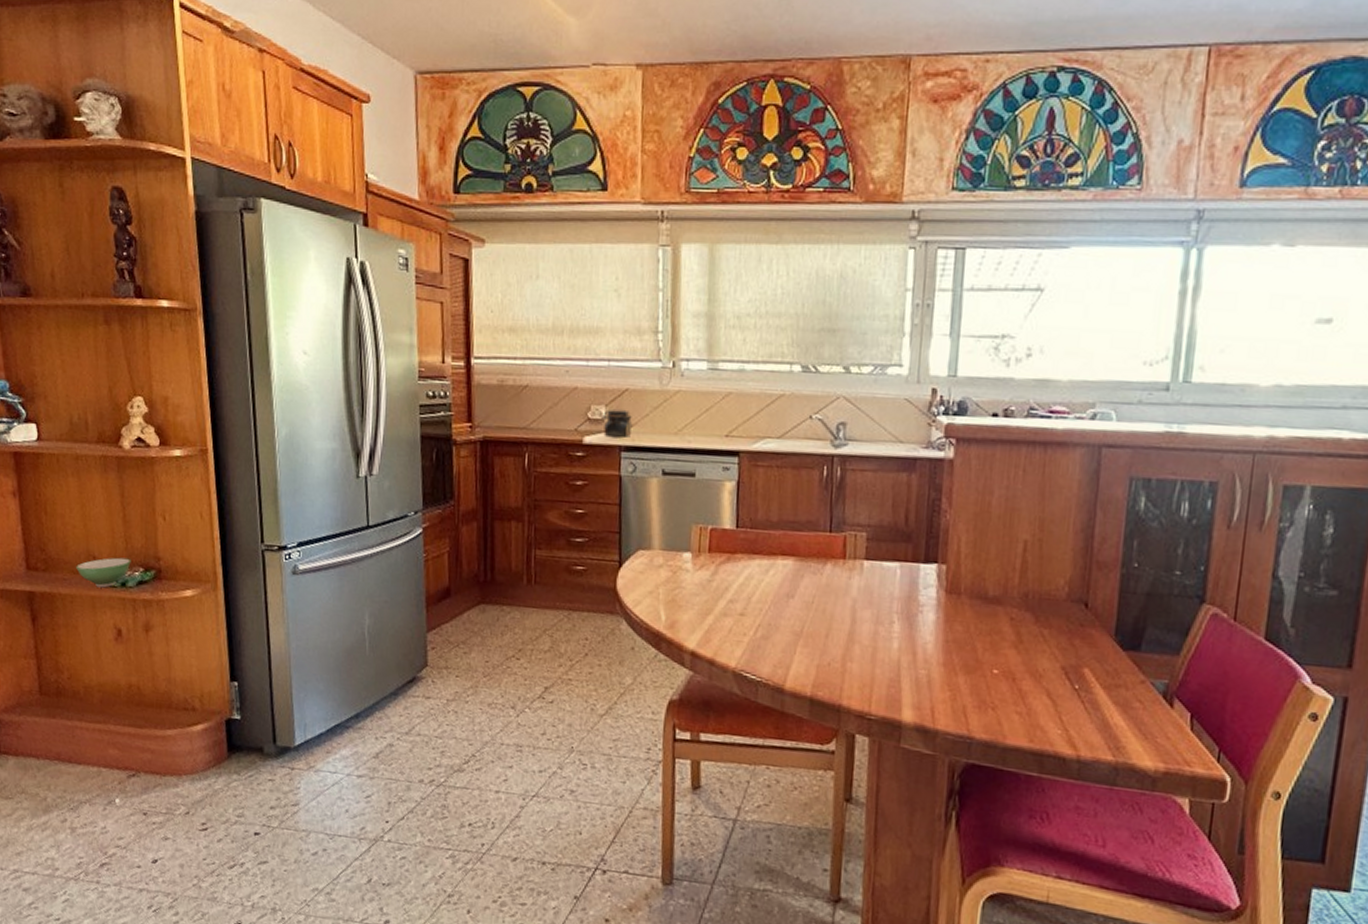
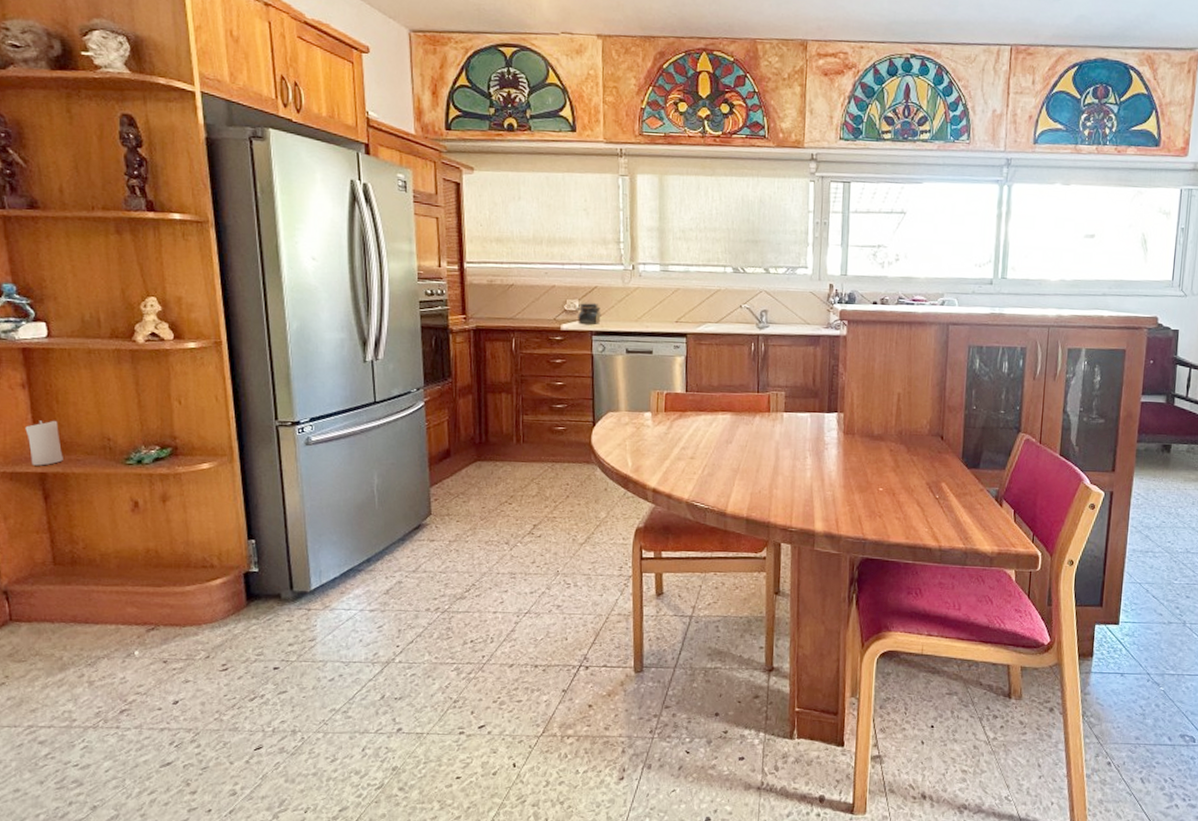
candle: none [15,533,50,584] -> present [25,420,63,466]
bowl: present [75,557,131,588] -> none [89,438,147,466]

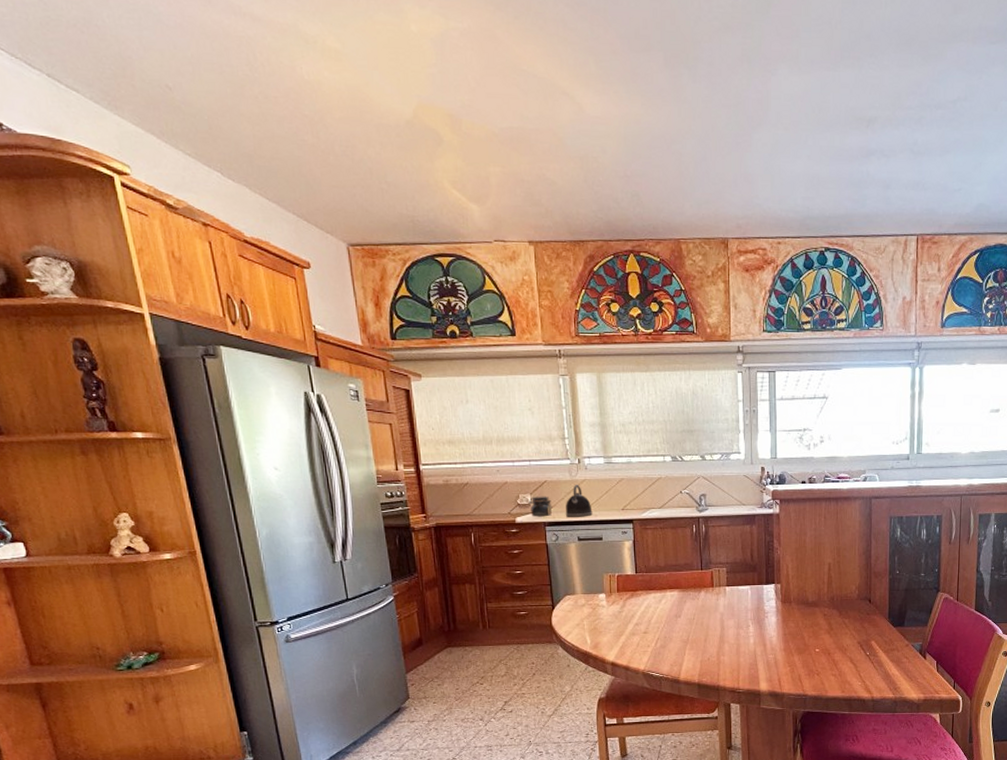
candle: present [25,420,63,466] -> none [15,633,56,677]
kettle: none [614,291,644,329] -> present [565,484,593,518]

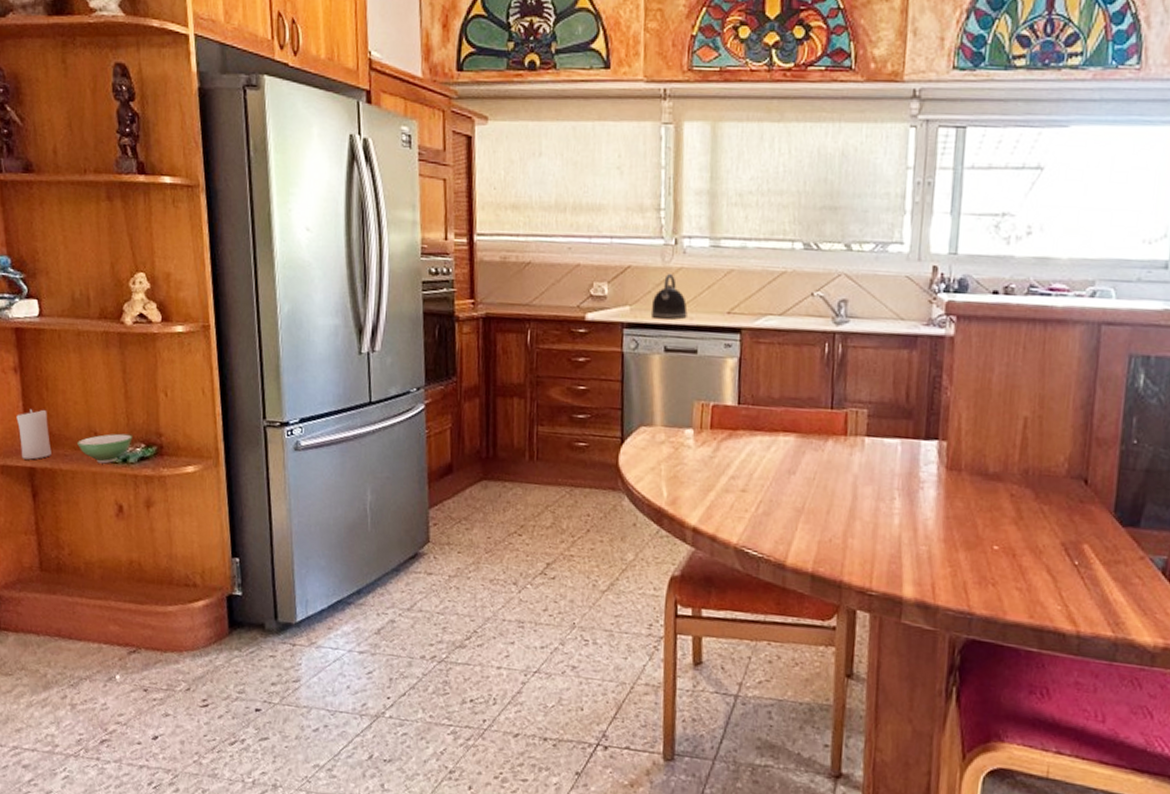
candle: none [15,633,56,677] -> present [16,409,52,460]
bowl: none [79,646,135,672] -> present [76,433,133,464]
jar: present [528,495,553,517] -> none [604,285,635,316]

